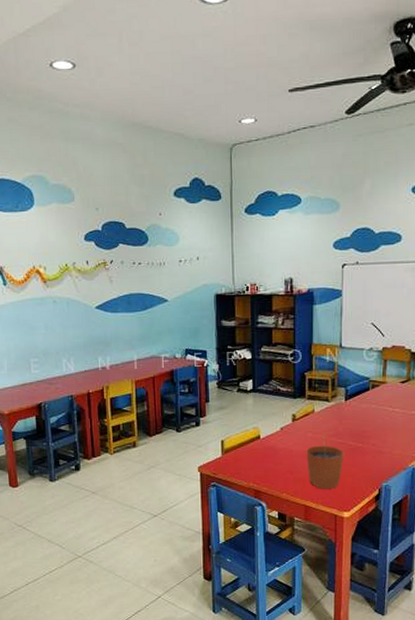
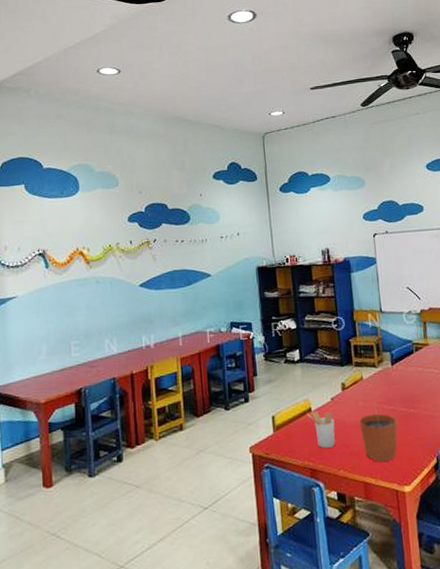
utensil holder: none [254,438,282,473] -> present [306,411,335,448]

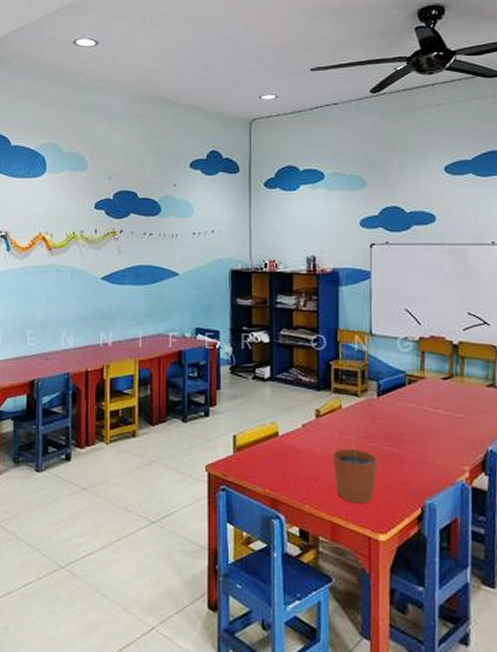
utensil holder: present [306,411,335,448] -> none [272,436,304,478]

